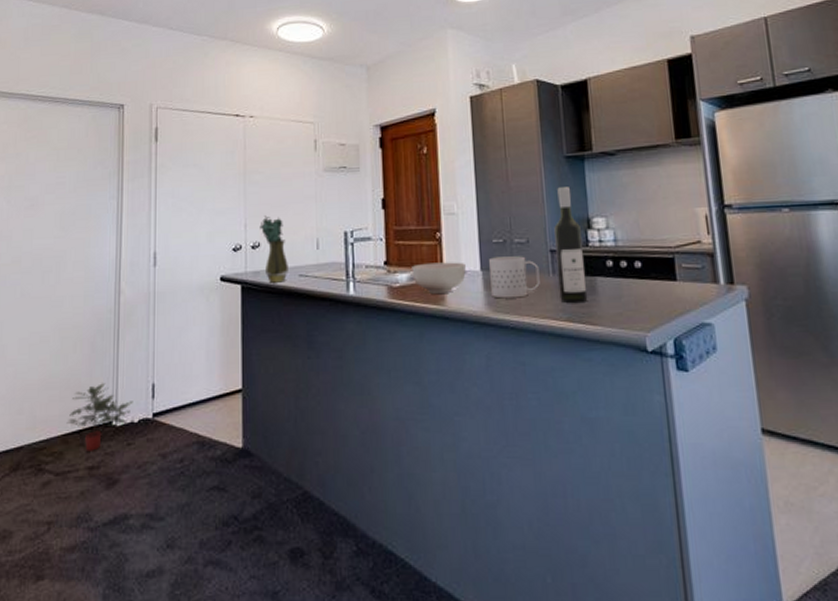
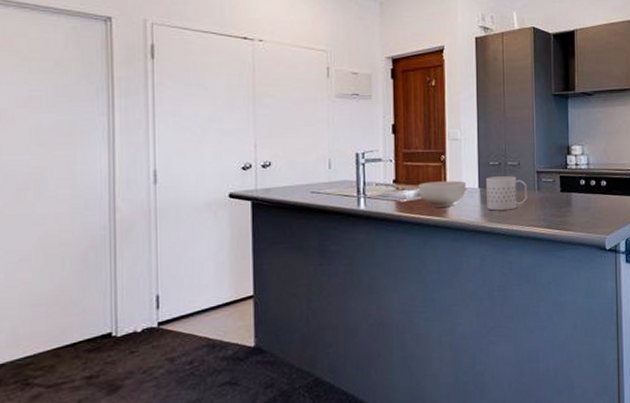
potted plant: present [66,383,133,451] -> none [57,297,135,362]
vase: present [259,216,288,283] -> none [270,137,300,199]
bottle: present [554,187,588,303] -> none [541,120,564,214]

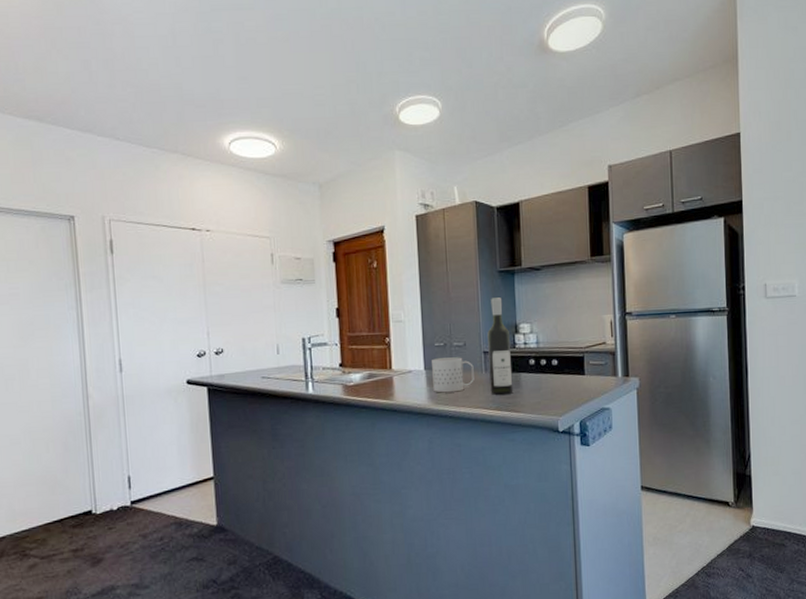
bowl: present [418,180,466,207] -> none [364,363,412,390]
bottle: none [541,120,564,214] -> present [487,297,514,395]

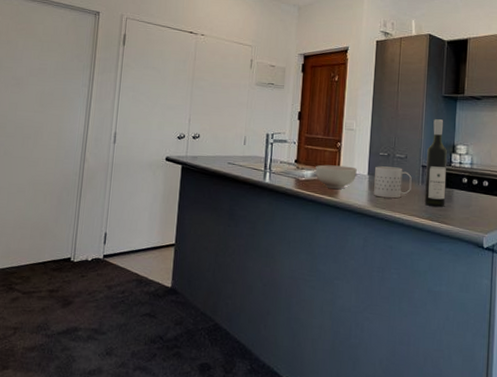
bowl: none [364,363,412,390] -> present [315,164,357,189]

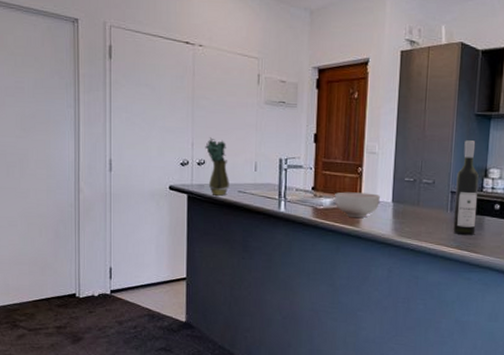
vase: none [200,114,220,167] -> present [205,137,229,196]
mug: present [374,166,412,199] -> none [398,192,440,227]

